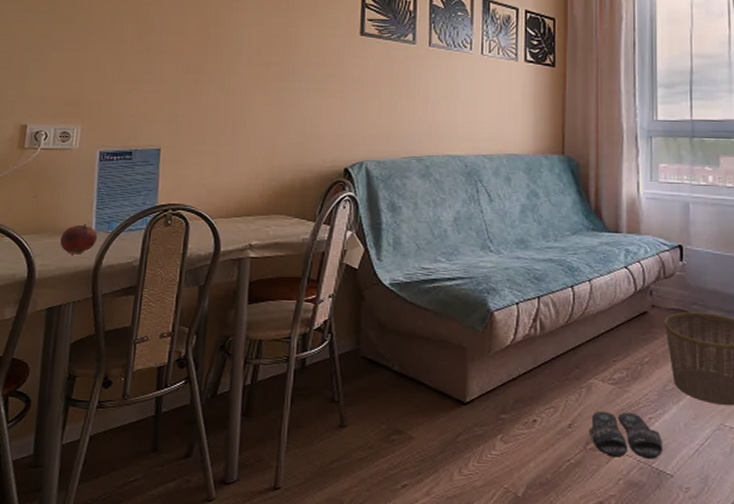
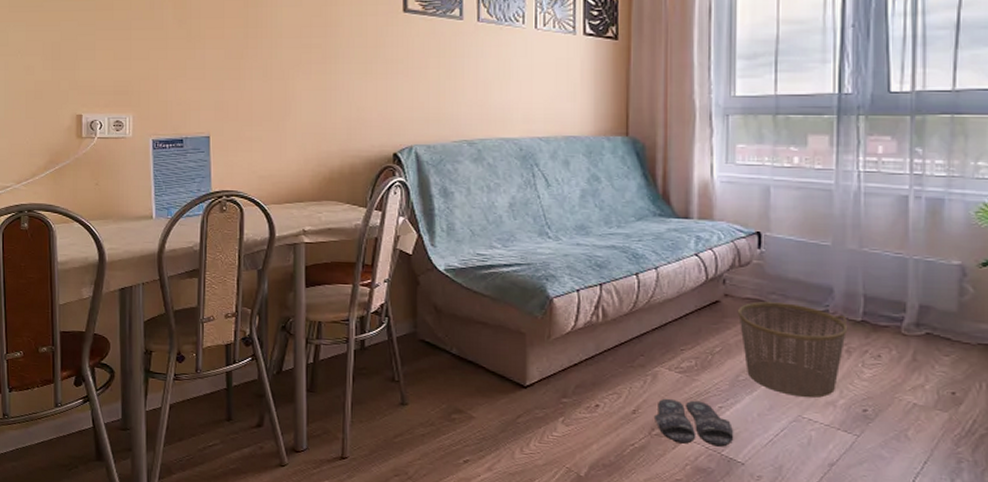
fruit: present [60,223,97,255] -> none [125,209,158,239]

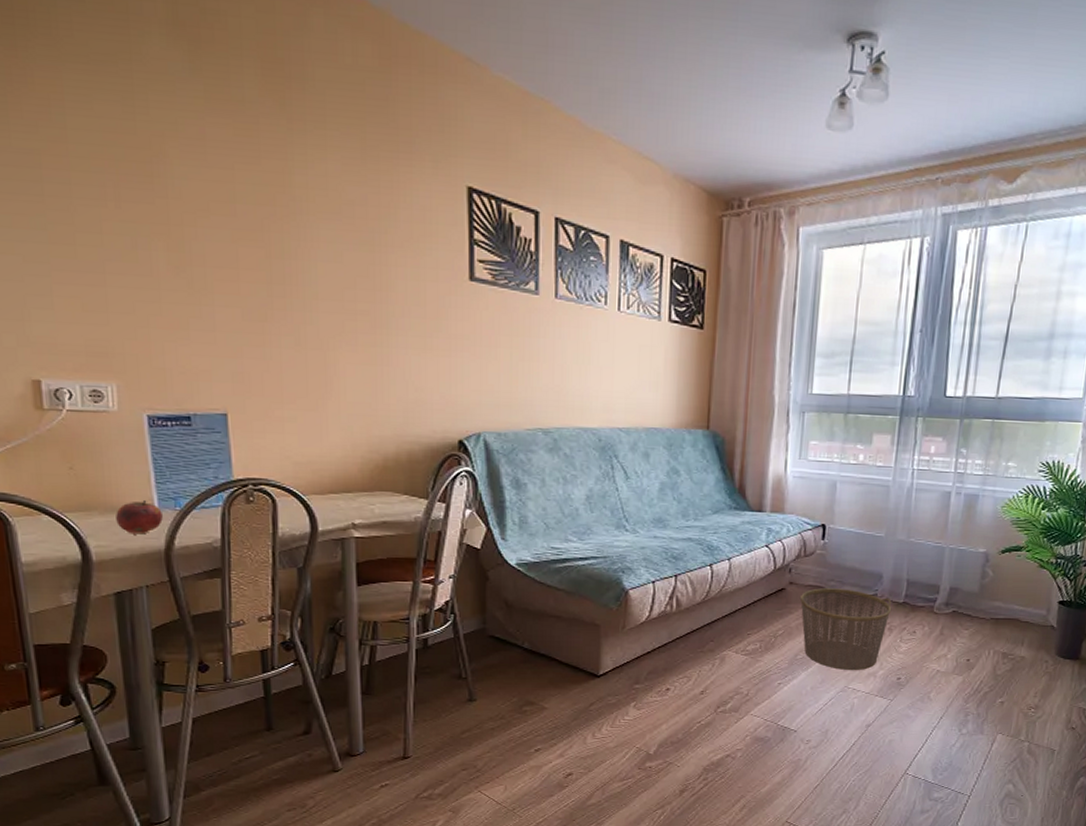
fruit: none [125,209,158,239] -> present [116,499,163,535]
slippers: present [653,398,733,447] -> none [719,678,789,718]

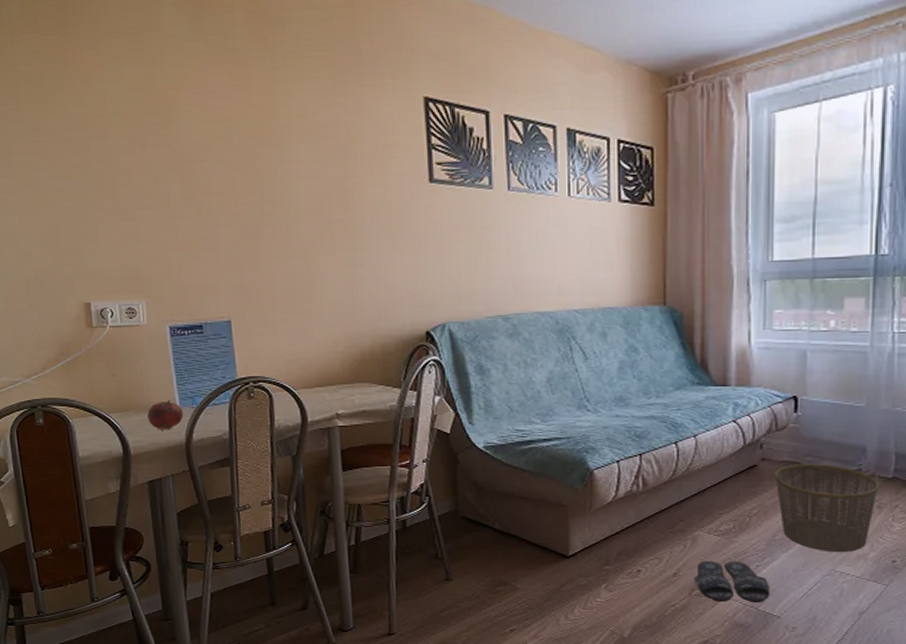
slippers: none [719,678,789,718] -> present [693,560,769,603]

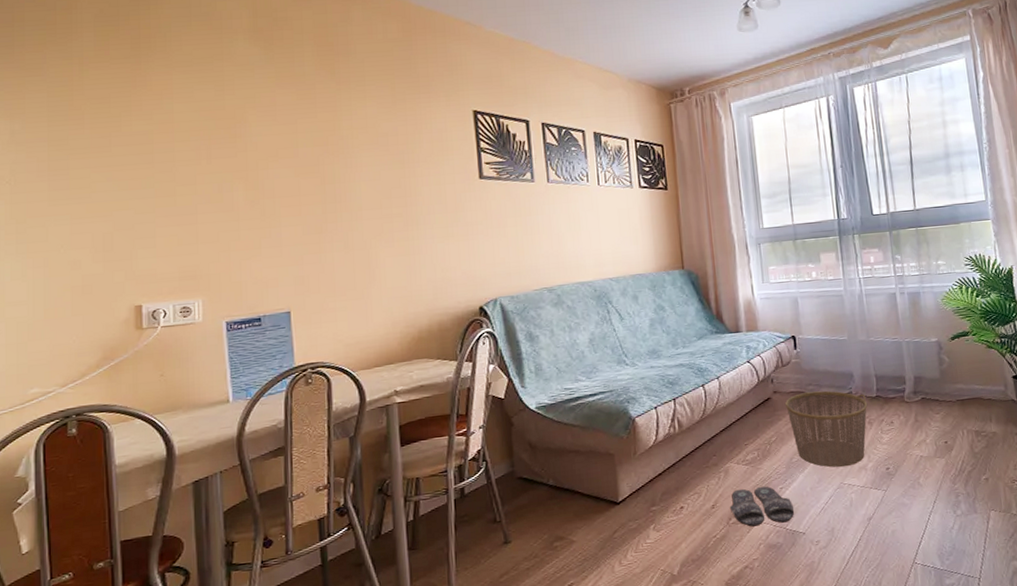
fruit: present [147,399,183,430] -> none [197,394,236,426]

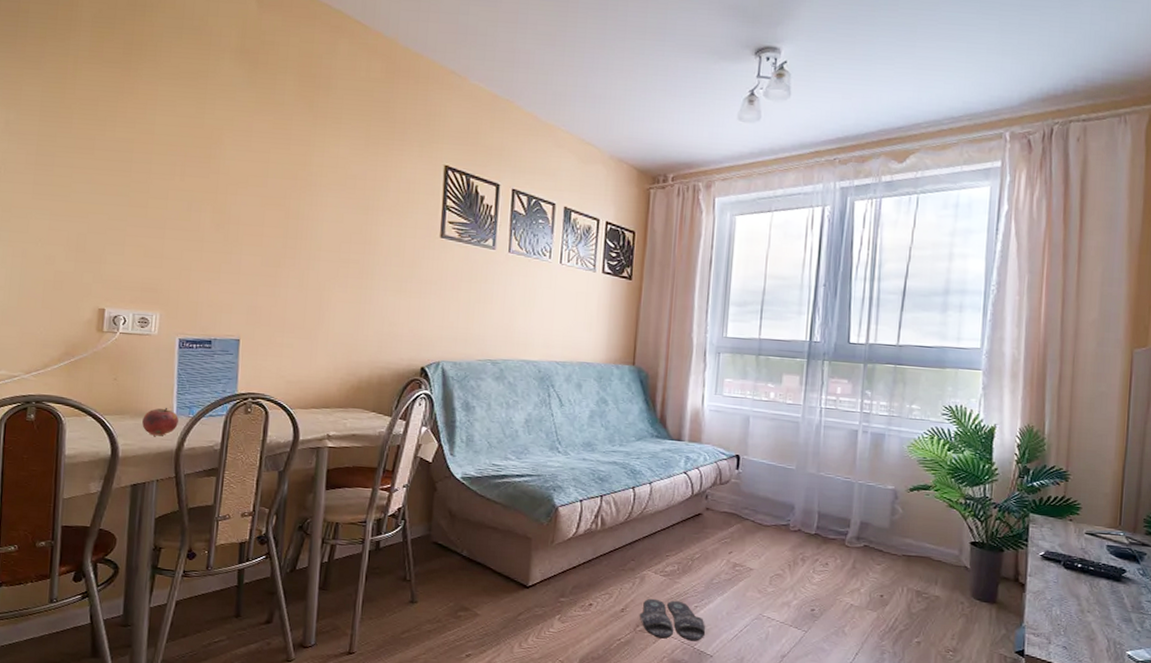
fruit: none [197,394,236,426] -> present [142,407,179,436]
basket: present [785,390,868,467] -> none [715,515,804,599]

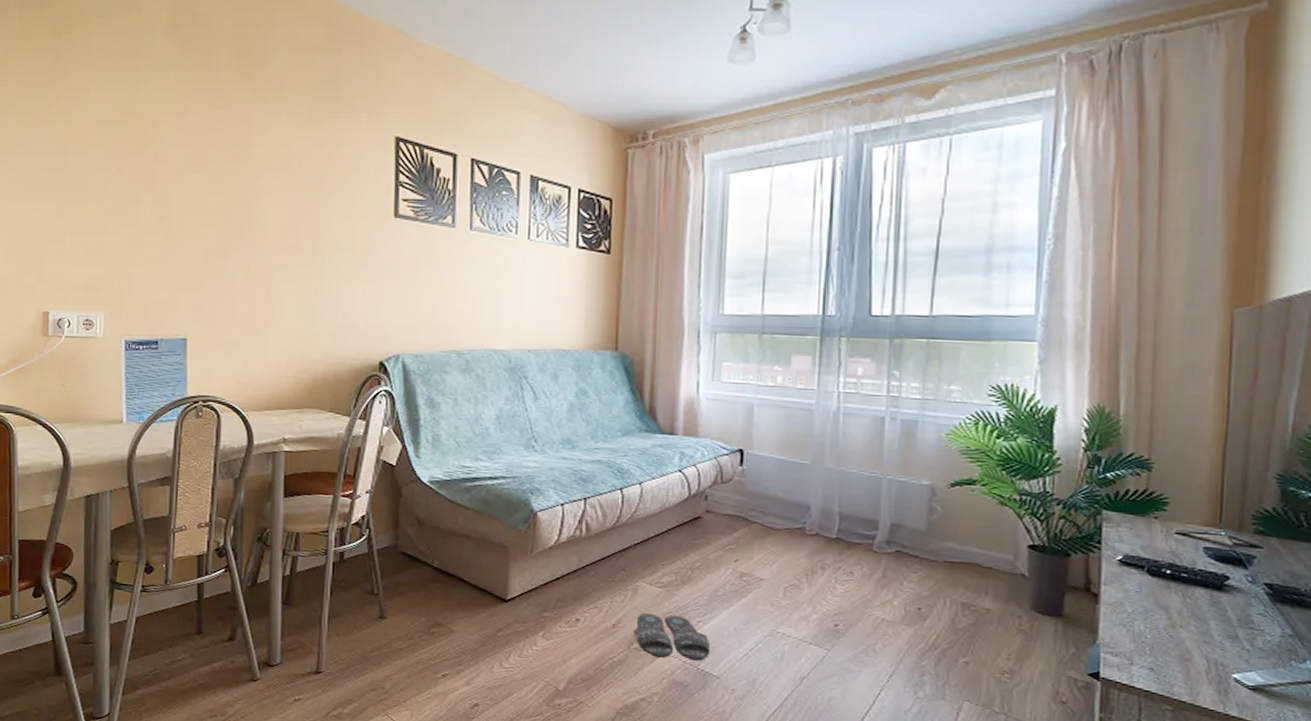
fruit: present [142,407,179,436] -> none [92,413,129,444]

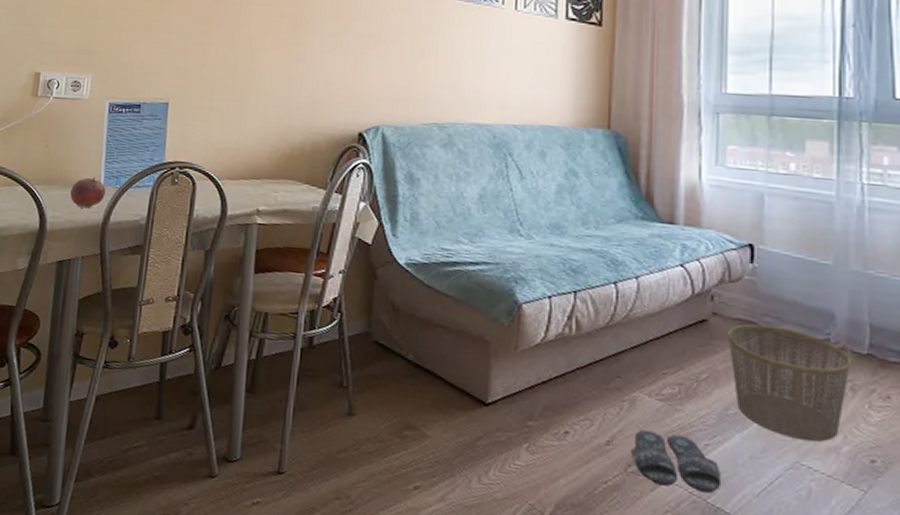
fruit: none [92,413,129,444] -> present [70,176,106,209]
basket: none [717,518,823,613] -> present [726,323,852,442]

